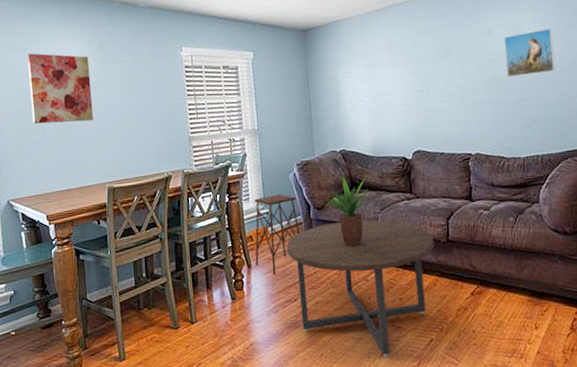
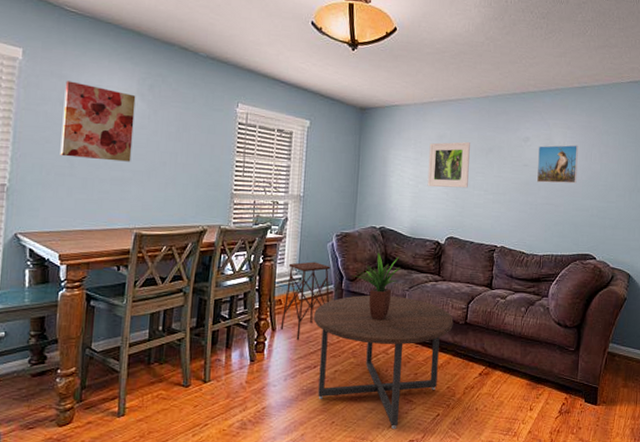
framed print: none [380,46,429,101] -> present [427,142,470,188]

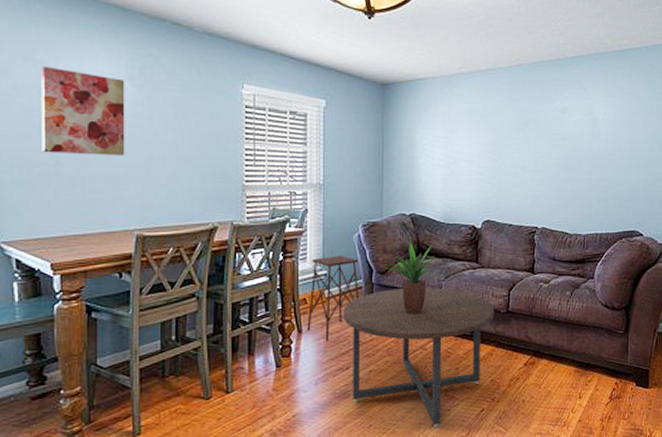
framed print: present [427,142,470,188] -> none [459,116,504,168]
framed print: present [536,144,578,184] -> none [577,114,621,157]

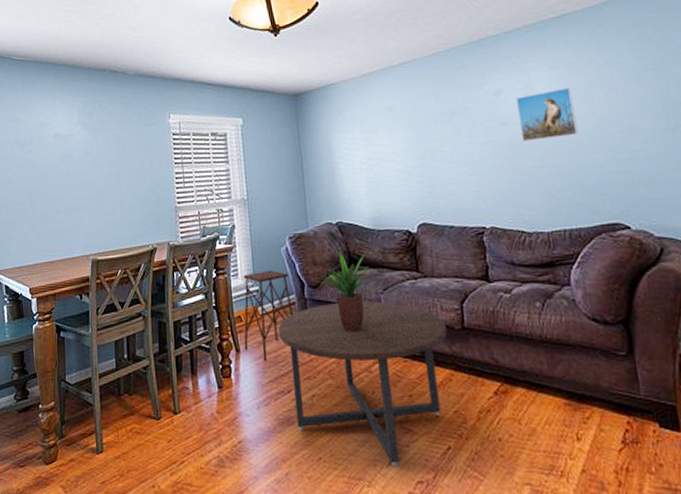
wall art: present [41,66,125,156] -> none [19,122,81,194]
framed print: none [577,114,621,157] -> present [515,87,579,142]

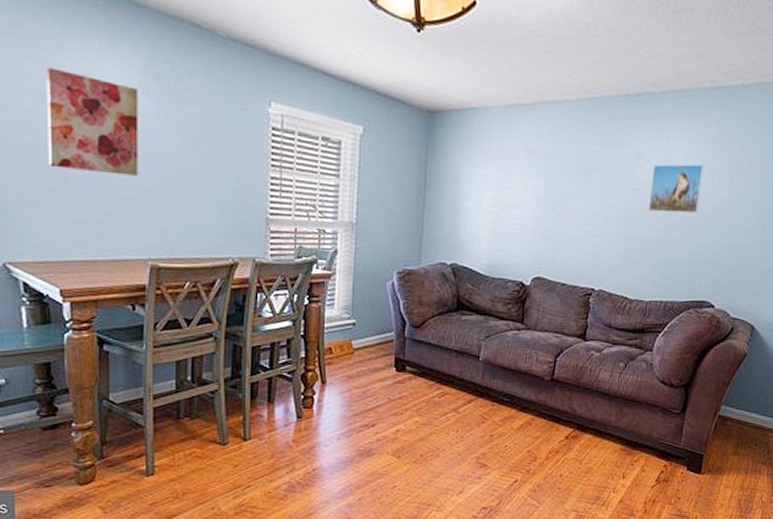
wall art: none [19,122,81,194] -> present [46,67,139,176]
side table: present [243,270,293,362] -> none [331,304,391,396]
coffee table: present [278,301,447,467] -> none [371,345,538,495]
potted plant: present [313,251,369,332] -> none [416,294,476,375]

